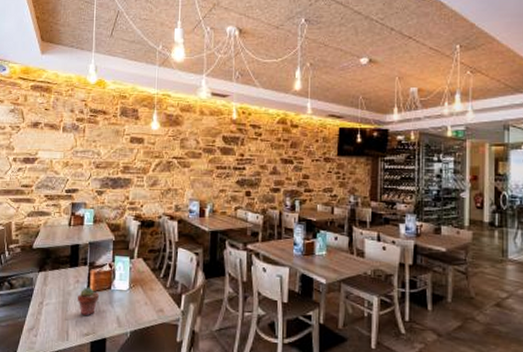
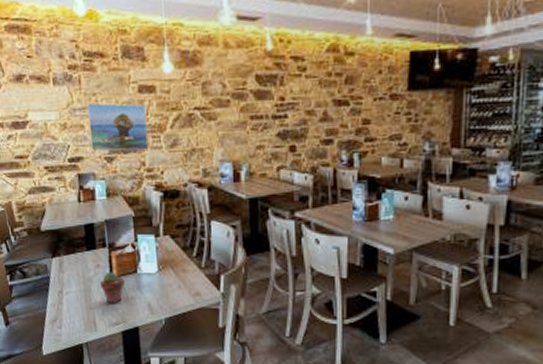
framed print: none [86,147,135,187] -> present [87,102,149,151]

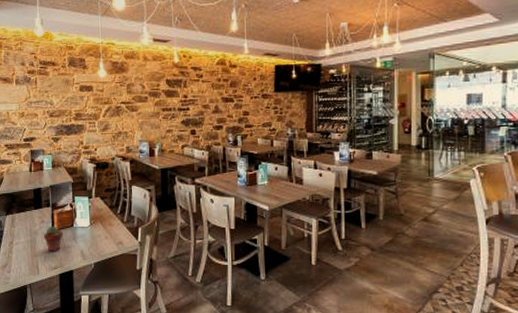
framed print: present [87,102,149,151] -> none [41,98,86,134]

